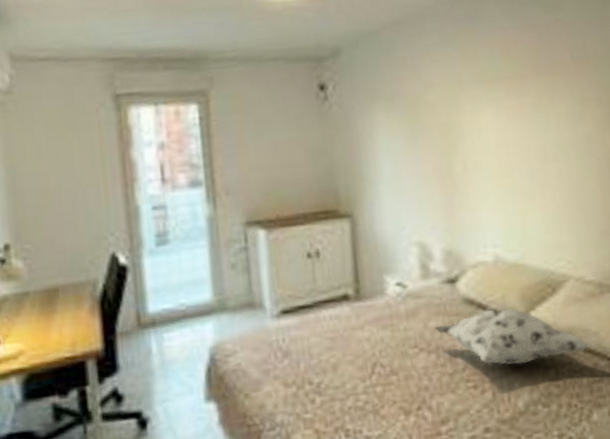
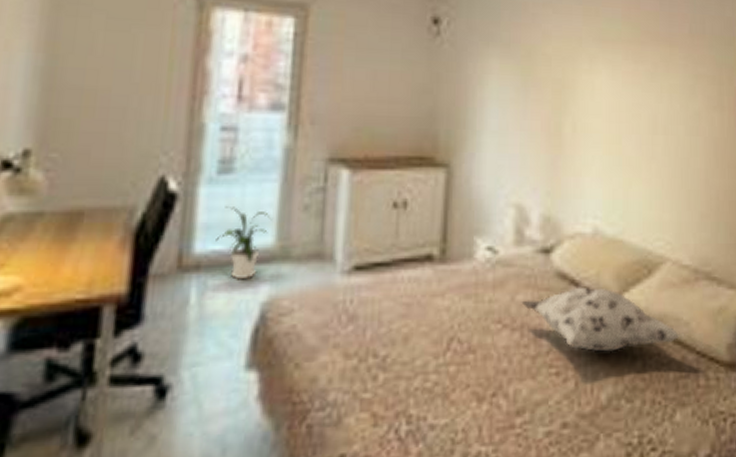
house plant: none [164,271,207,330] -> present [215,207,272,279]

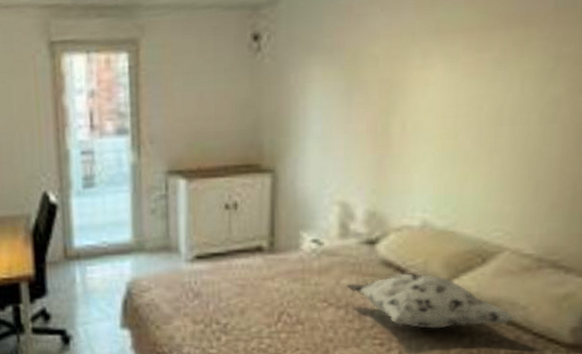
house plant: present [215,207,272,279] -> none [88,212,128,265]

